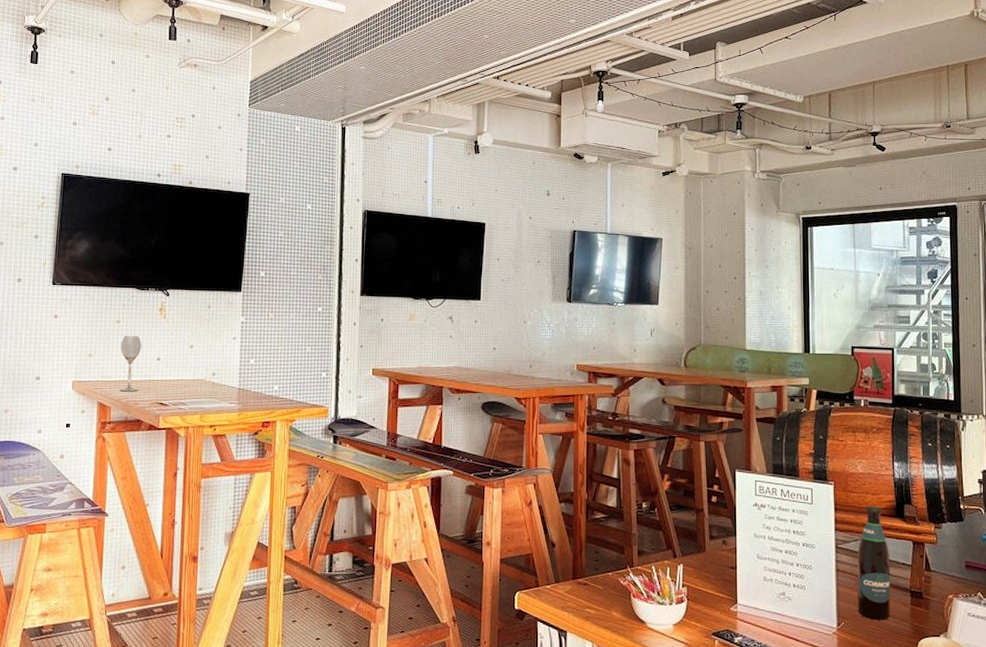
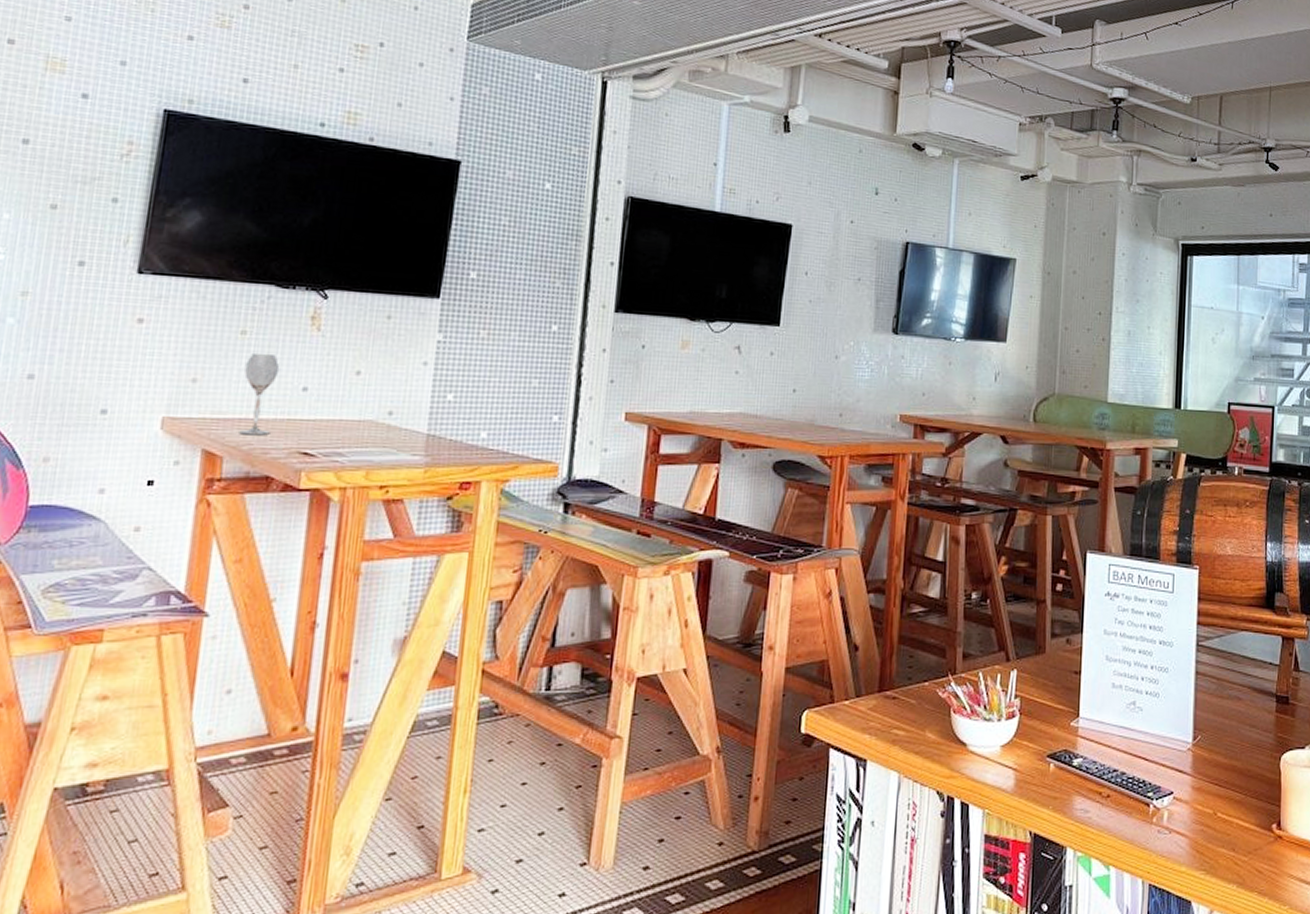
bottle: present [857,505,891,620] -> none [1216,593,1256,732]

